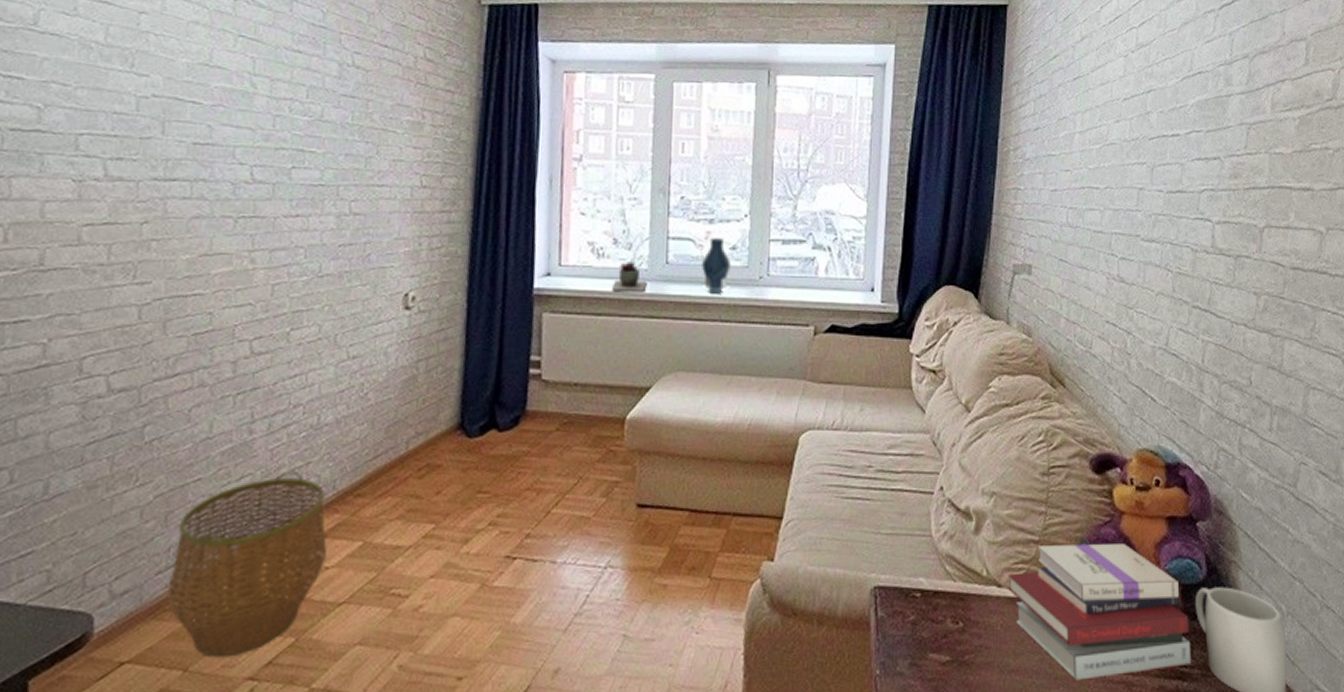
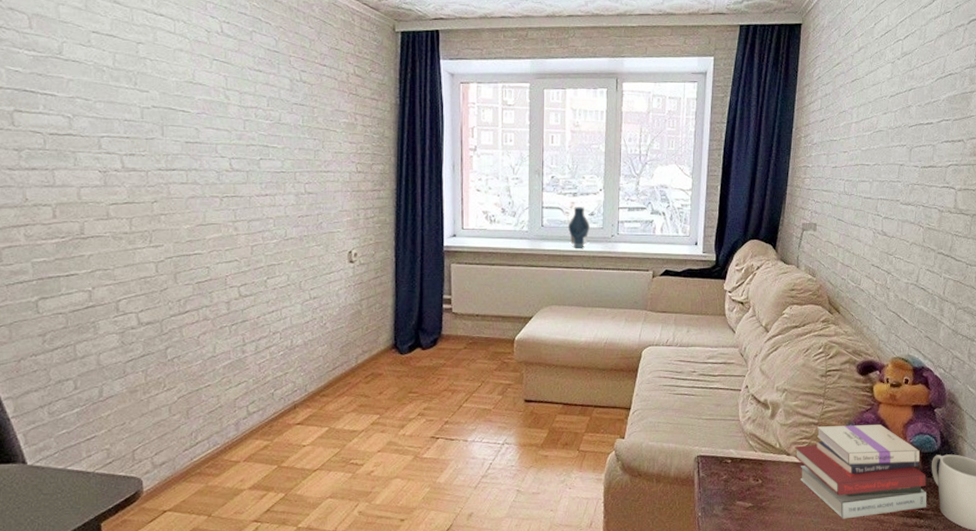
basket: present [167,471,327,658] -> none [192,379,303,507]
succulent plant: present [611,262,647,293] -> none [501,225,528,248]

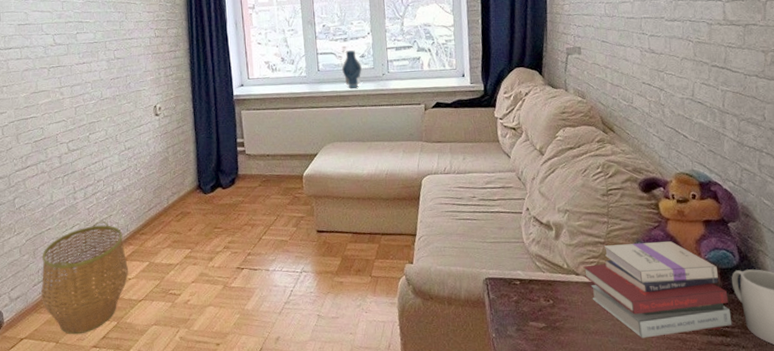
basket: none [192,379,303,507] -> present [40,221,128,335]

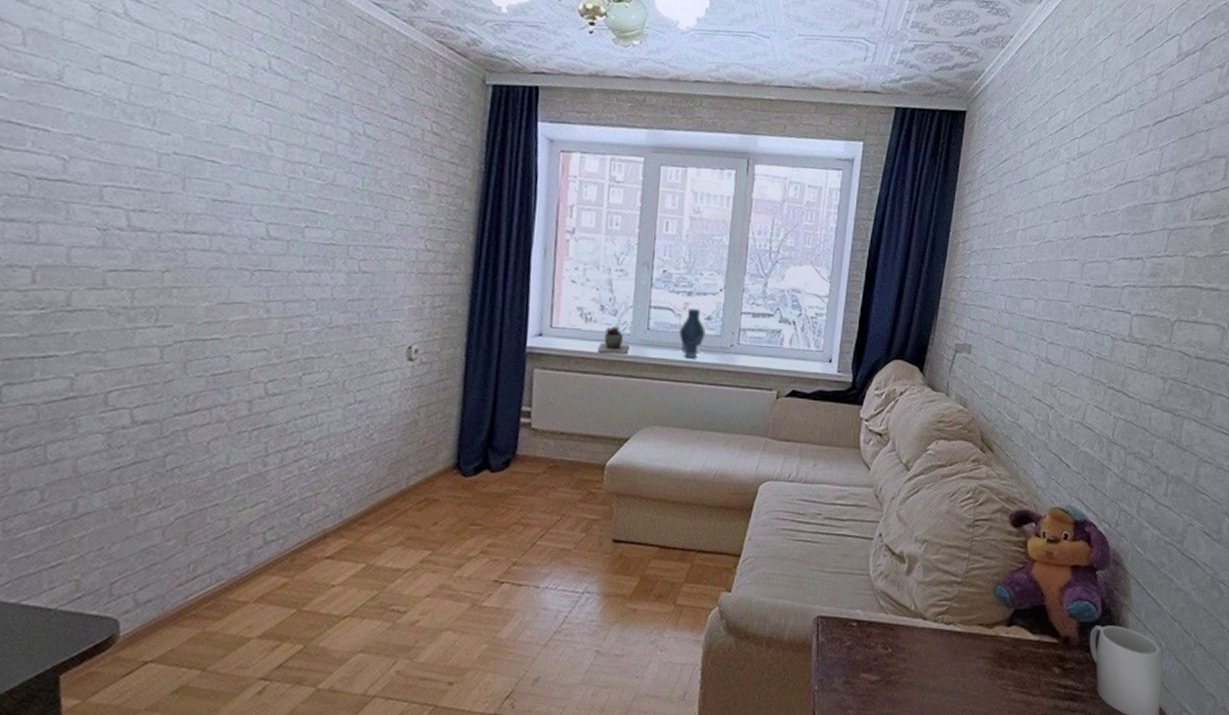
basket: present [40,221,128,335] -> none [187,500,334,660]
succulent plant: none [284,72,307,92] -> present [597,326,630,355]
books: present [583,241,733,338] -> none [932,586,1084,699]

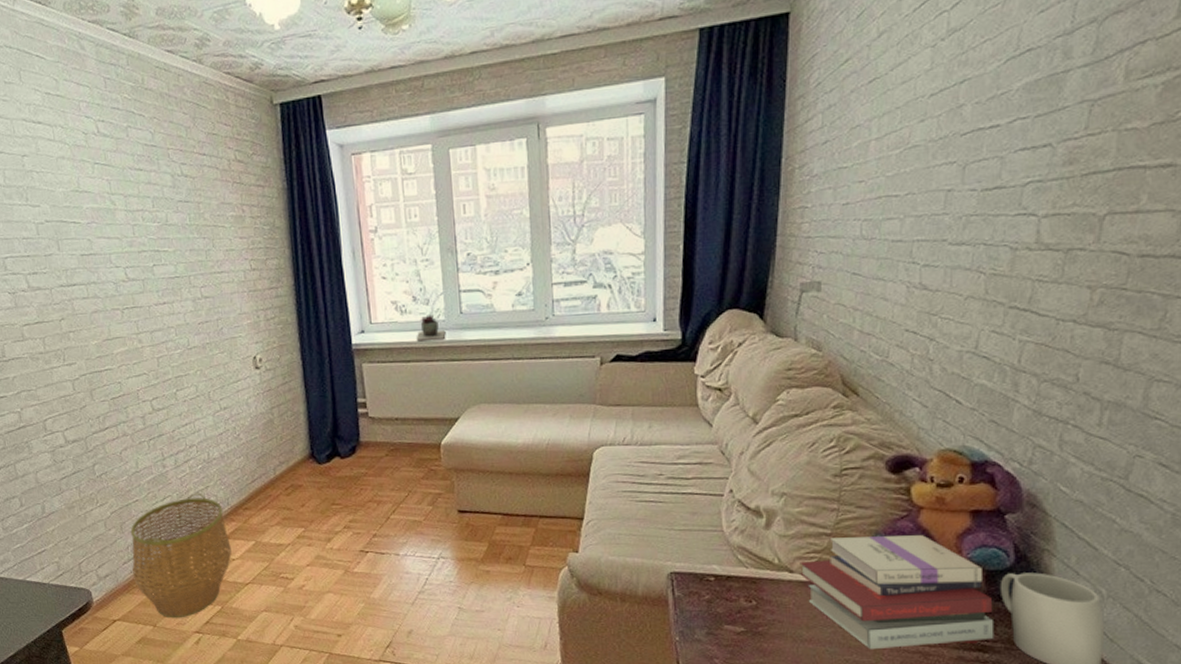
basket: none [187,500,334,660] -> present [130,493,232,618]
vase: present [679,308,706,359] -> none [492,286,518,336]
books: none [932,586,1084,699] -> present [799,535,994,650]

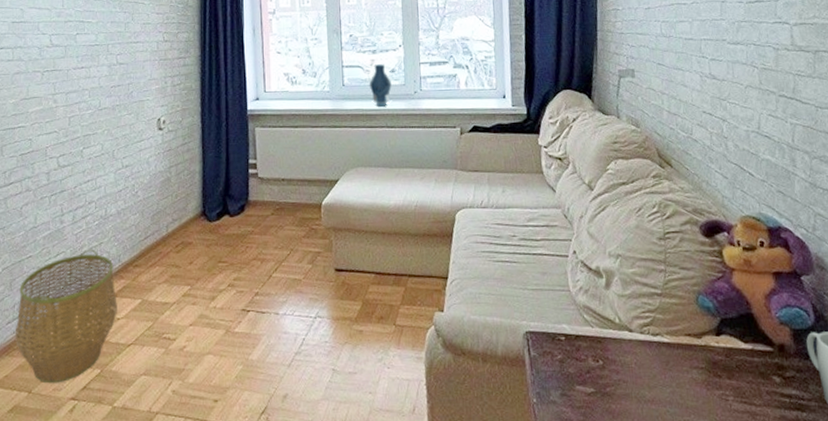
succulent plant: present [416,314,446,341] -> none [303,86,330,109]
vase: none [492,286,518,336] -> present [370,64,392,107]
books: present [799,535,994,650] -> none [637,295,809,410]

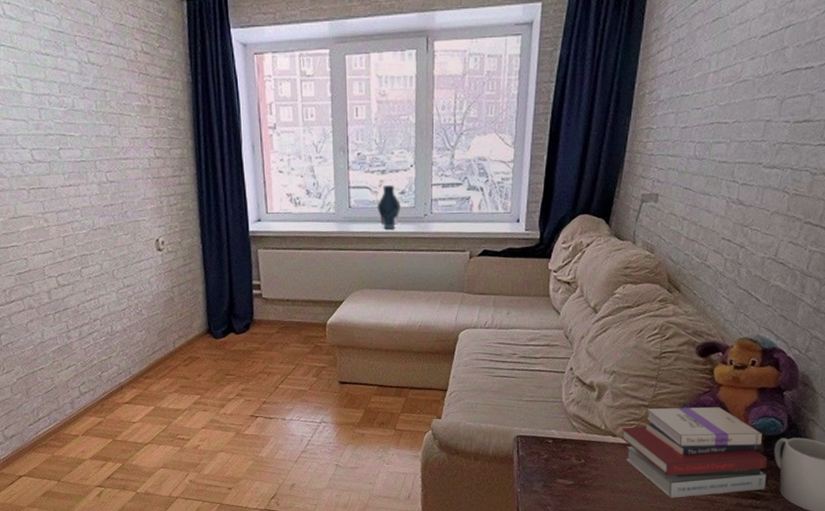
basket: present [14,249,117,384] -> none [36,362,133,474]
books: none [637,295,809,410] -> present [621,407,768,498]

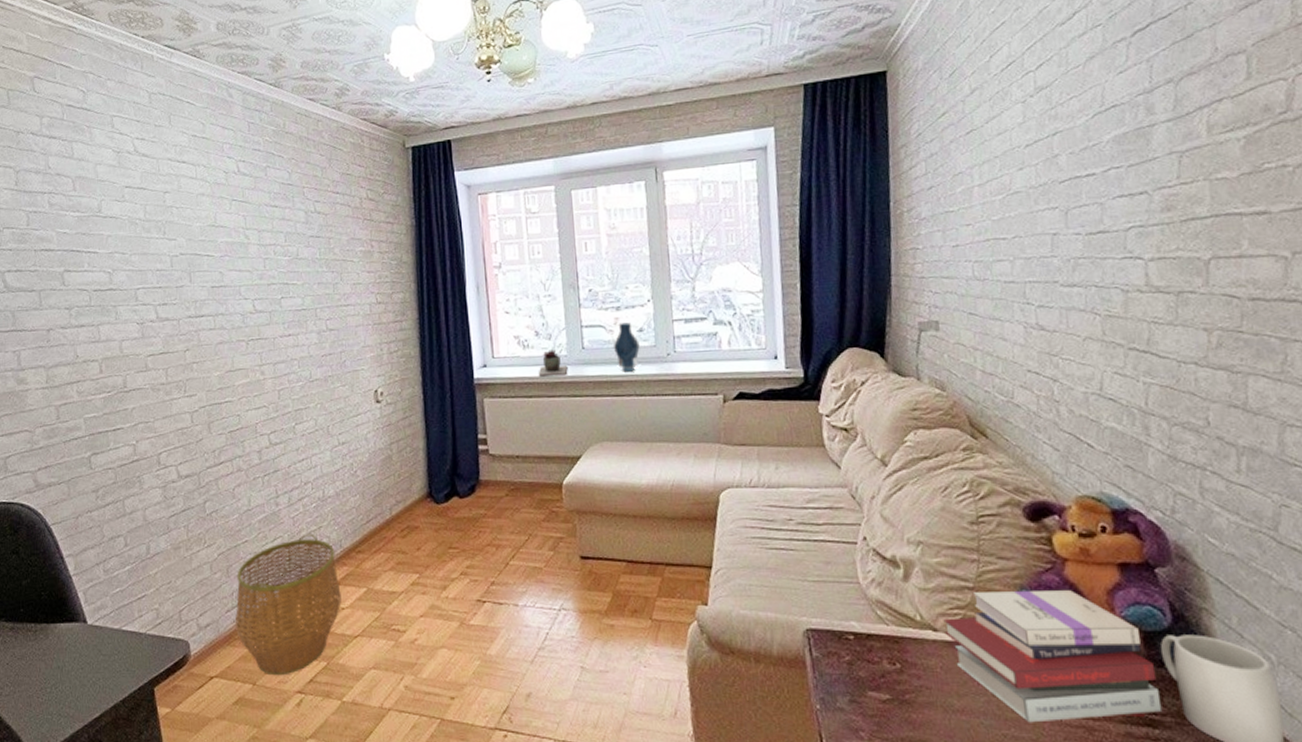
basket: none [36,362,133,474] -> present [234,533,342,676]
succulent plant: none [308,207,335,231] -> present [538,349,568,376]

